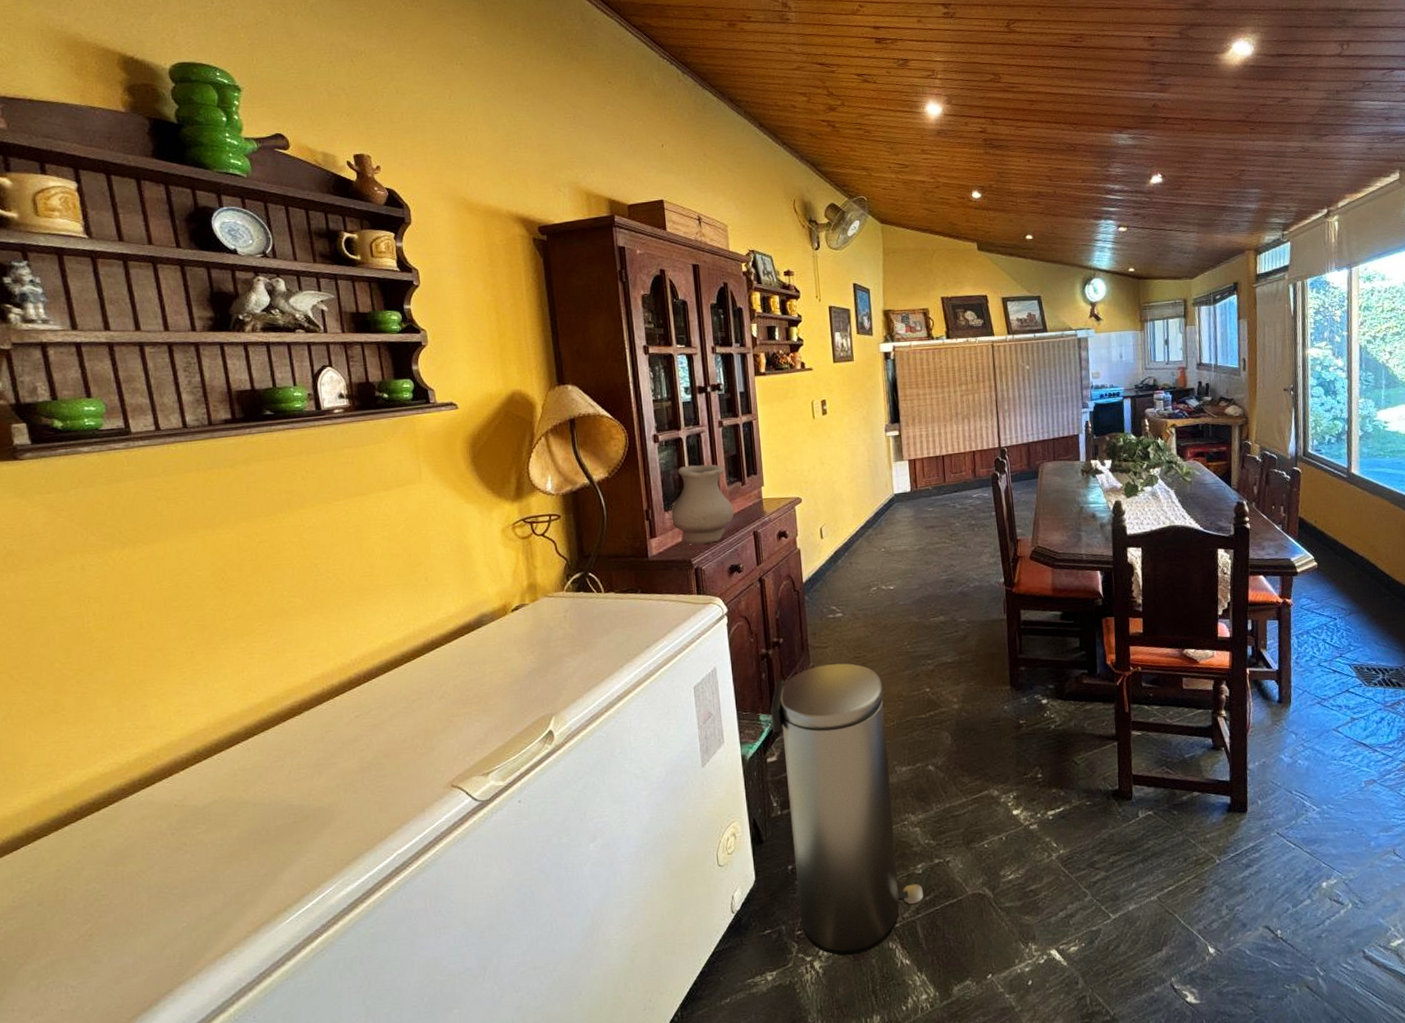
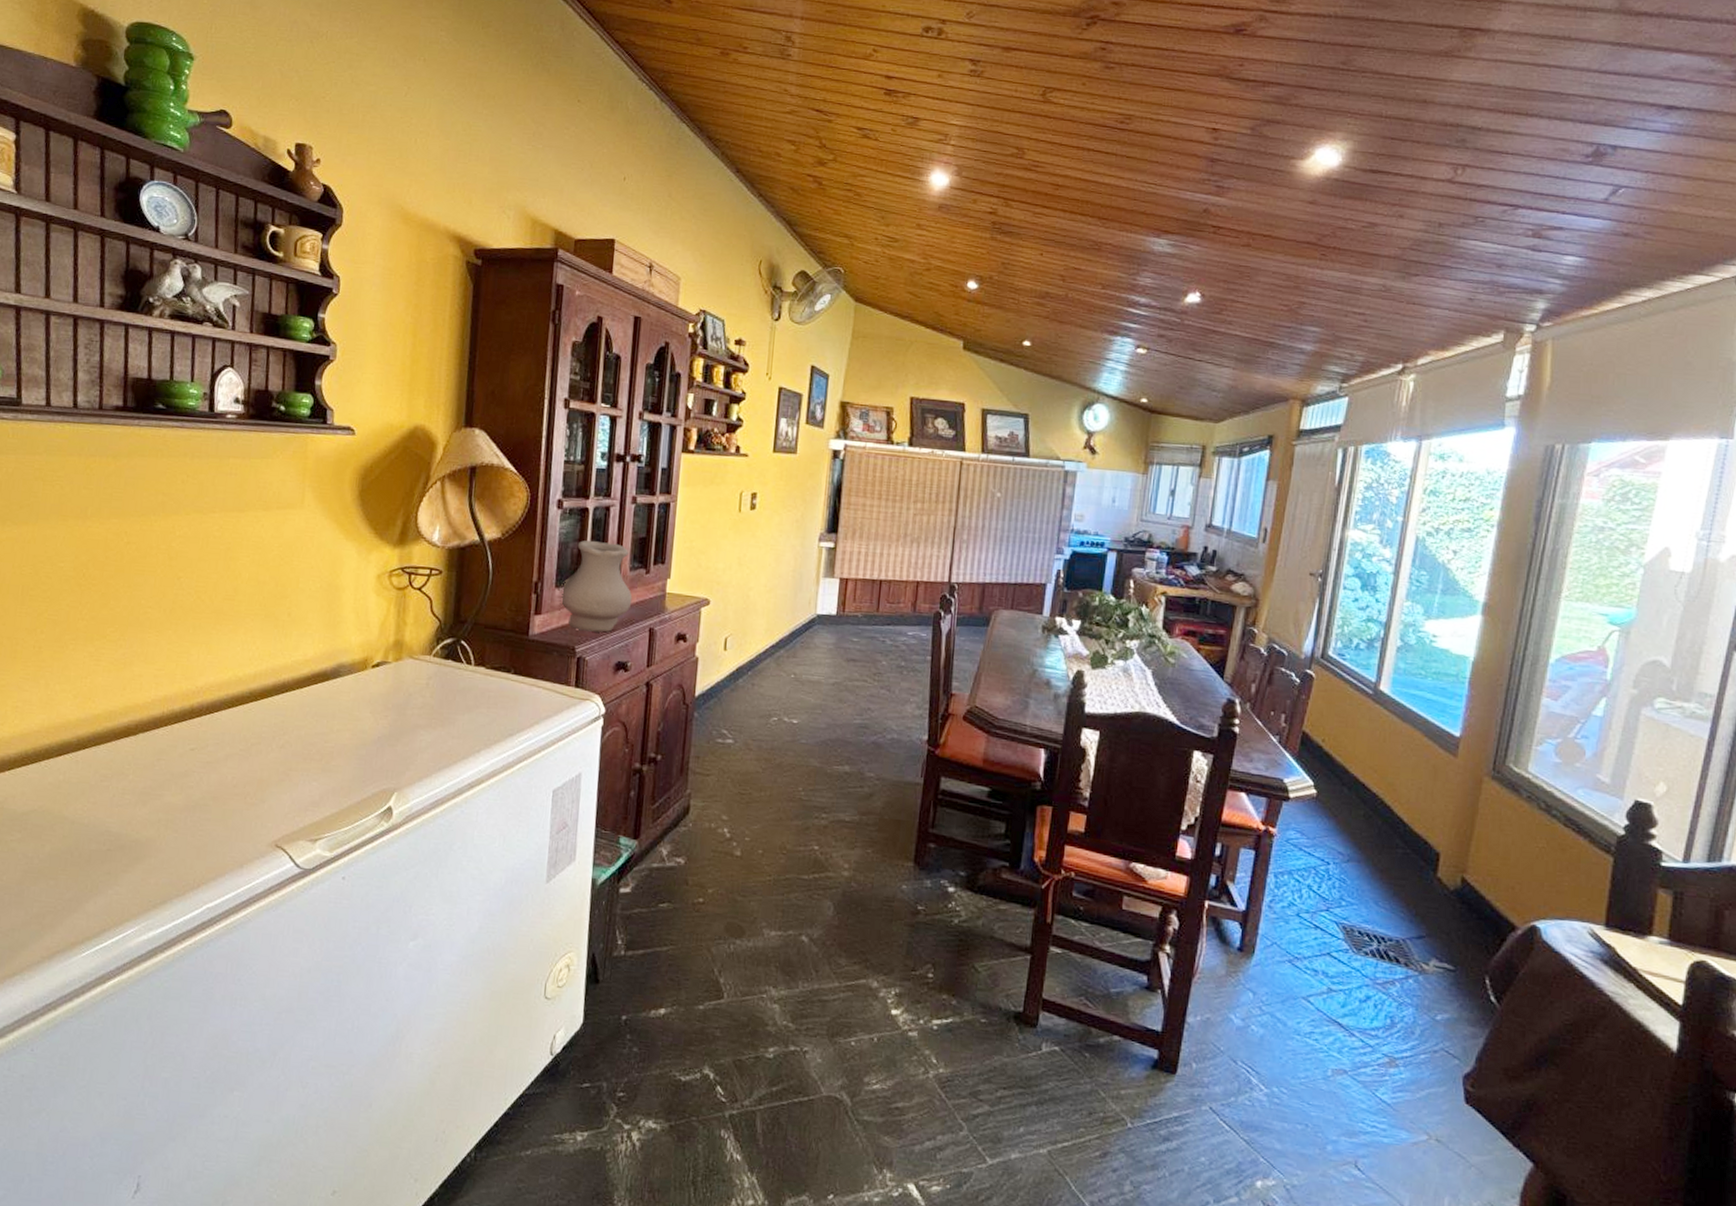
pedal bin: present [771,663,925,956] -> none [625,794,772,1135]

